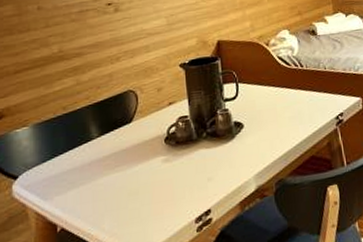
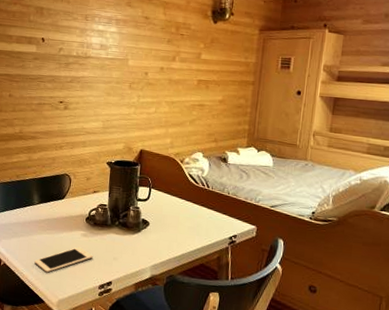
cell phone: none [104,177,182,223] -> present [34,247,94,273]

